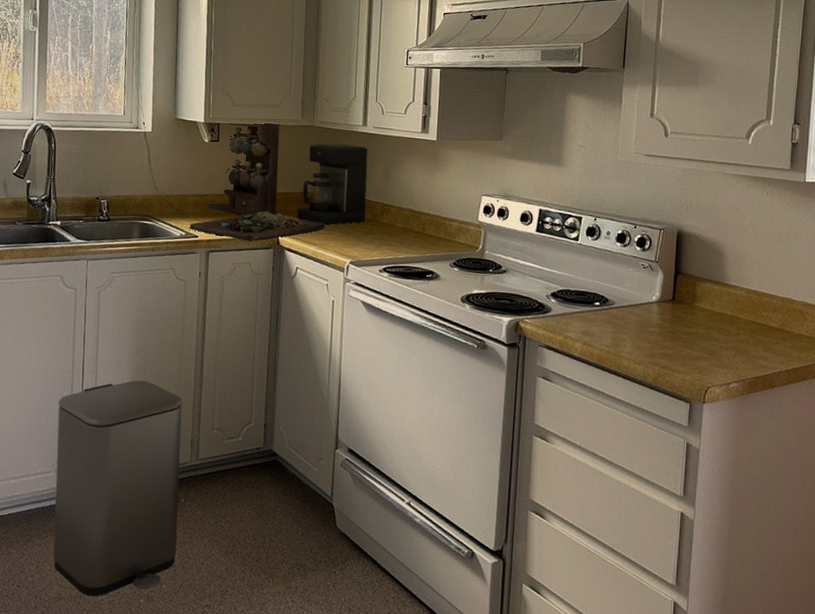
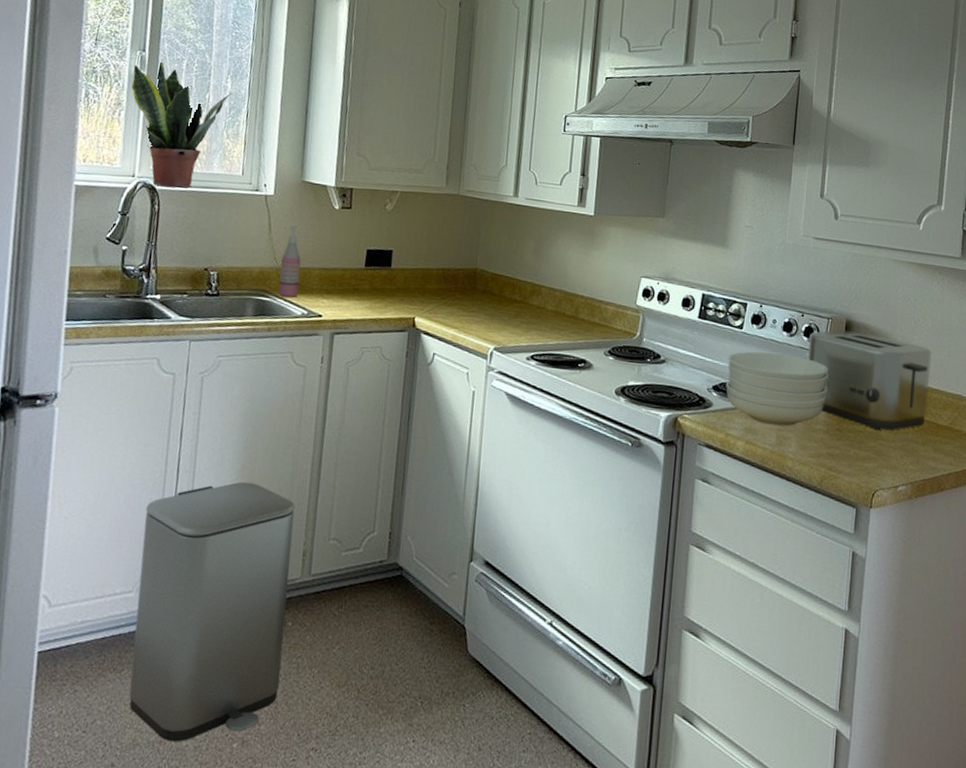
potted plant: none [26,17,112,128] -> present [131,60,232,188]
soap dispenser: none [159,158,178,221] -> present [278,225,301,297]
cutting board: present [189,211,325,242] -> none [312,288,468,324]
spice rack: present [208,122,280,216] -> none [335,189,422,294]
coffee maker: present [296,143,368,225] -> none [436,215,519,306]
bowl: none [564,261,661,329] -> present [726,351,829,426]
toaster: none [640,240,761,332] -> present [807,330,931,430]

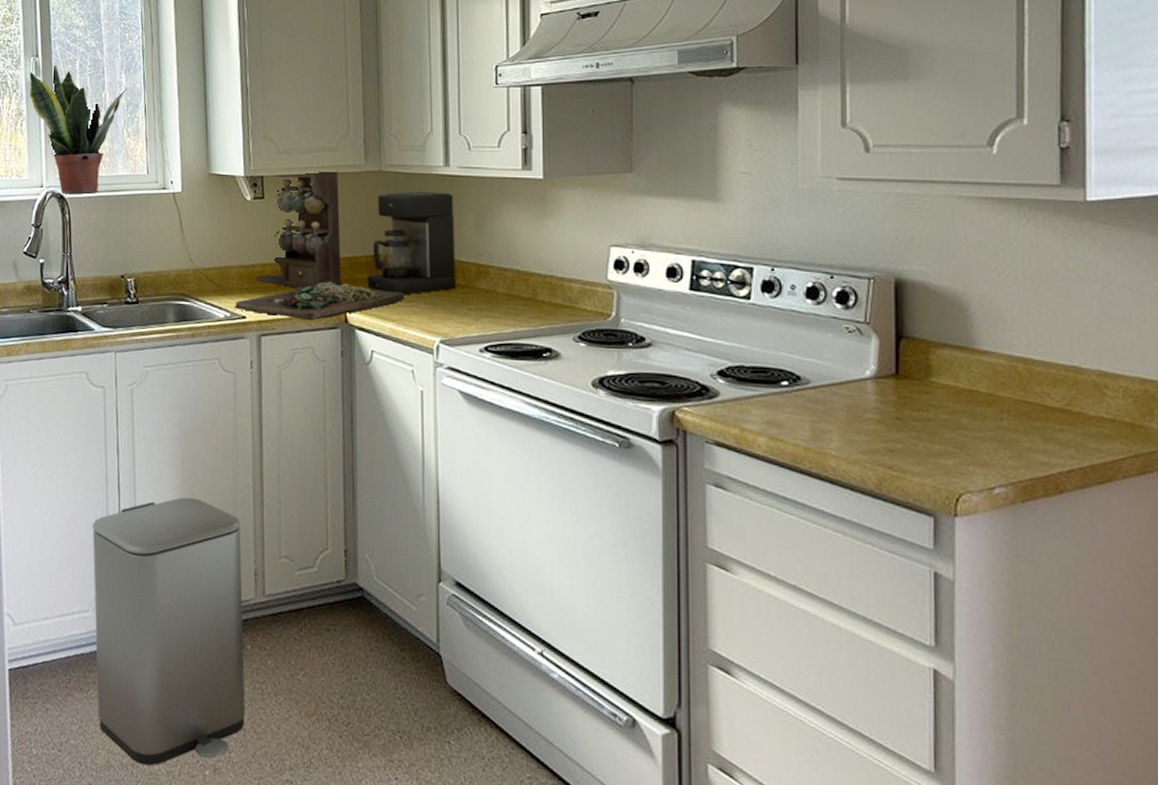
soap dispenser: present [278,225,301,297] -> none [196,223,219,299]
cutting board: none [312,288,468,324] -> present [235,281,405,321]
spice rack: none [335,189,422,294] -> present [256,169,342,289]
coffee maker: none [436,215,519,306] -> present [367,191,457,295]
bowl: present [726,351,829,426] -> none [733,325,877,417]
toaster: present [807,330,931,430] -> none [843,291,1028,416]

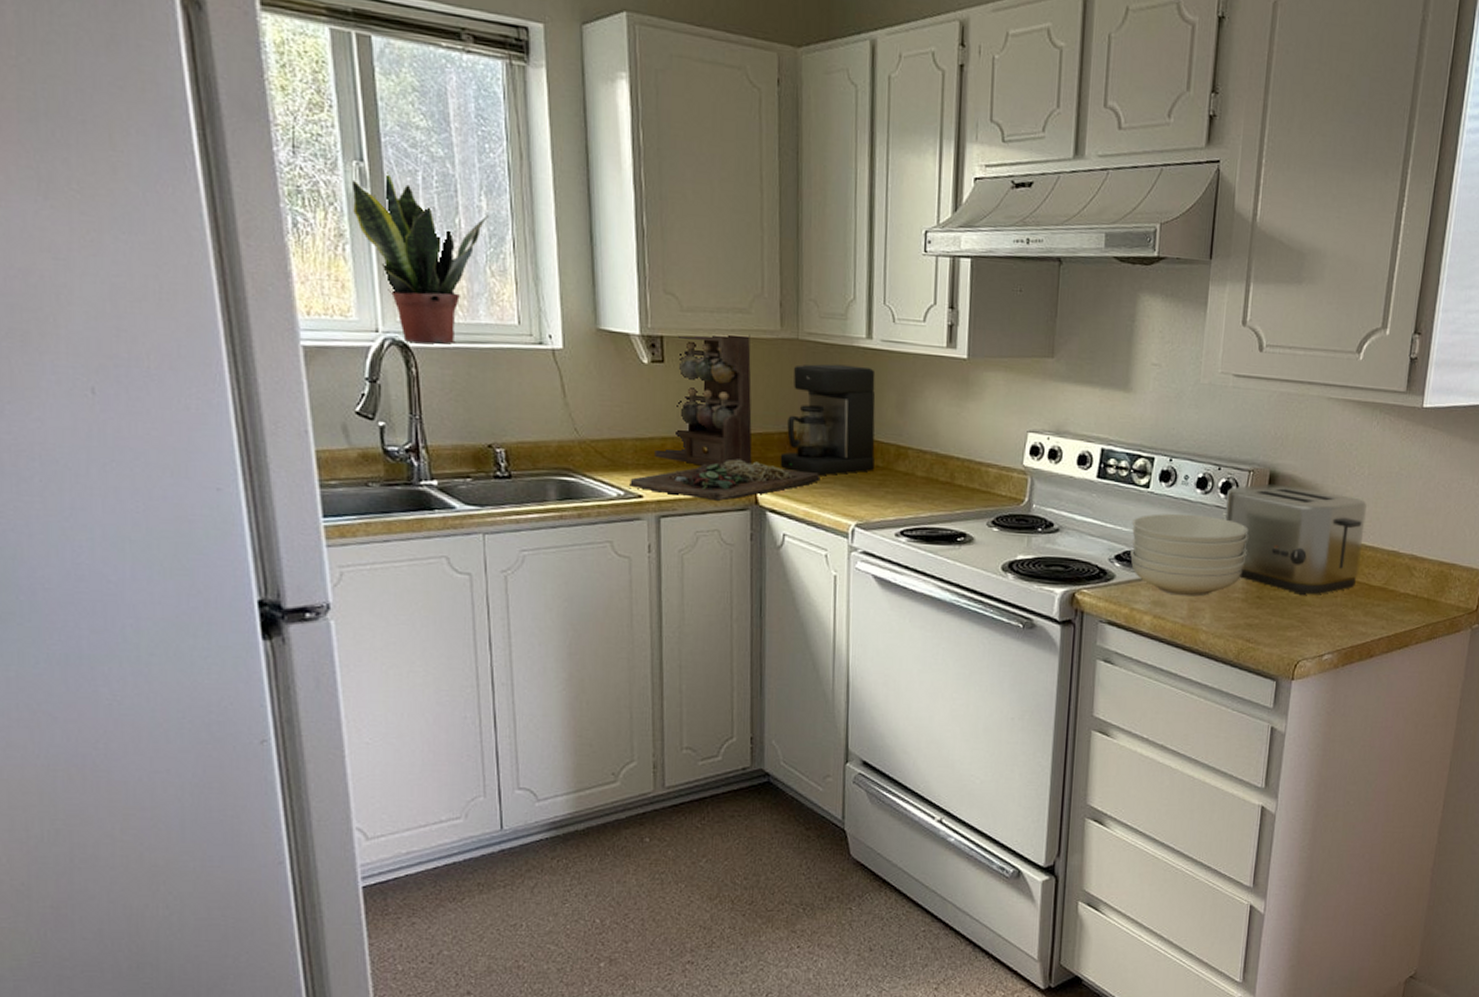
pedal bin: present [92,497,245,766] -> none [461,692,644,966]
bowl: none [733,325,877,417] -> present [1130,513,1249,597]
toaster: none [843,291,1028,416] -> present [1224,483,1367,595]

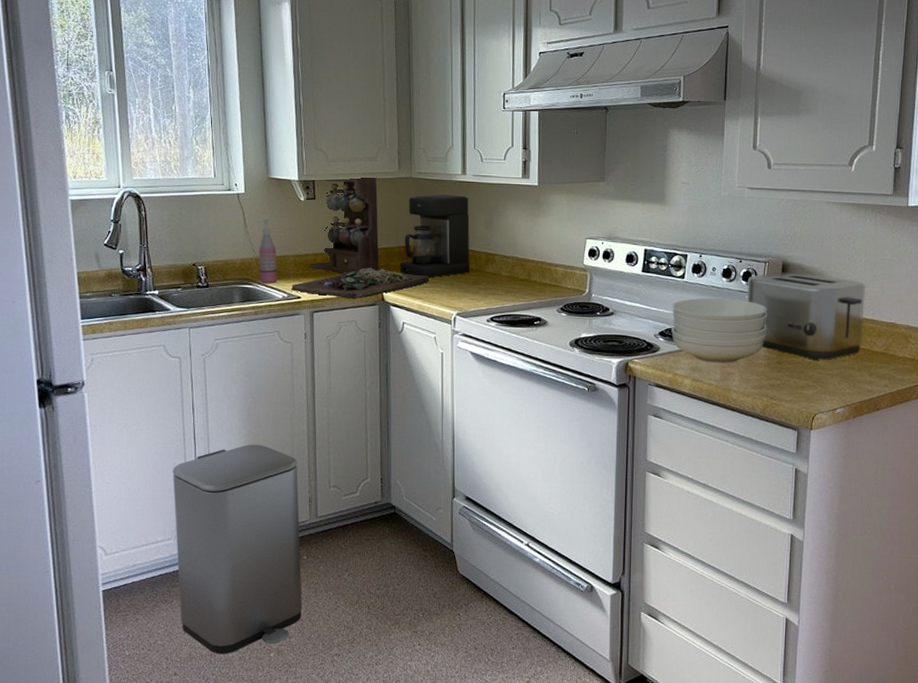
potted plant: present [351,172,490,344] -> none [104,78,195,194]
pedal bin: none [461,692,644,966] -> present [172,444,302,654]
soap dispenser: none [582,387,611,475] -> present [258,219,278,283]

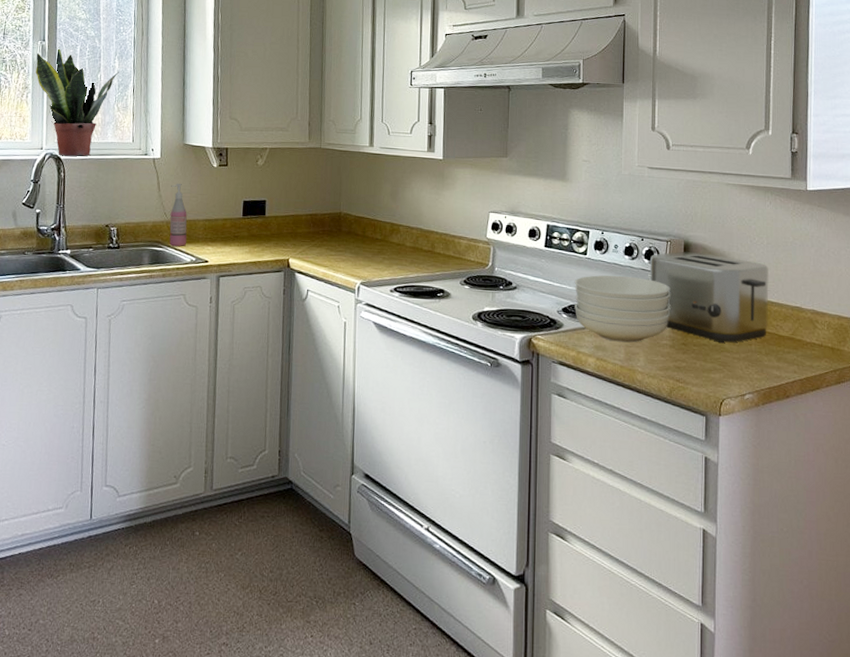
potted plant: none [104,78,195,194] -> present [35,47,120,157]
pedal bin: present [172,444,302,654] -> none [65,409,196,638]
cutting board: present [291,267,430,300] -> none [199,234,335,266]
spice rack: present [309,176,379,274] -> none [218,145,288,239]
coffee maker: present [399,194,471,278] -> none [306,165,376,246]

